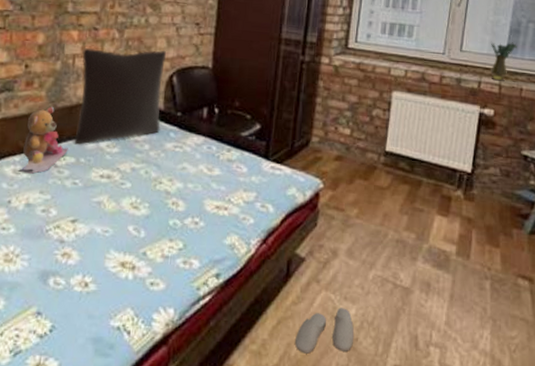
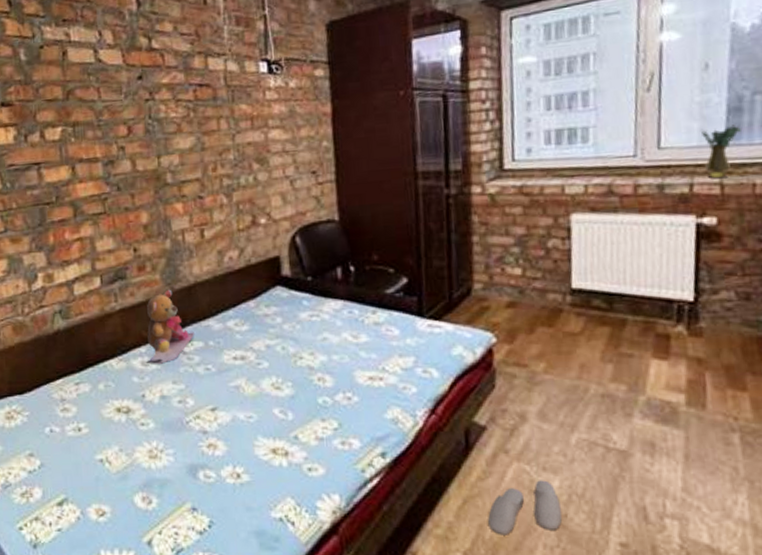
pillow: present [73,47,167,145] -> none [191,208,291,327]

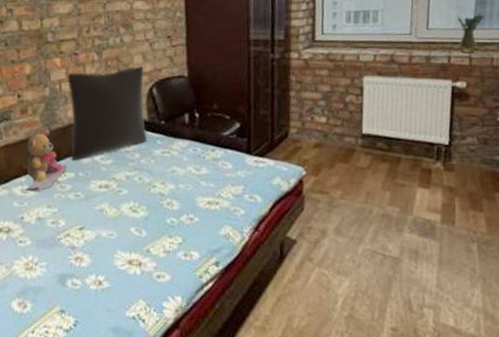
pillow: none [191,208,291,327] -> present [67,65,147,161]
slippers: present [488,480,563,535] -> none [295,281,351,325]

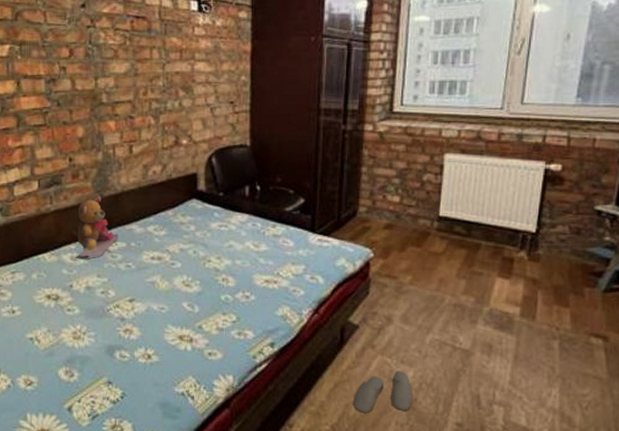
pillow: present [67,65,147,161] -> none [121,132,204,230]
slippers: none [295,281,351,325] -> present [353,371,413,414]
vase: present [457,14,485,53] -> none [557,88,589,131]

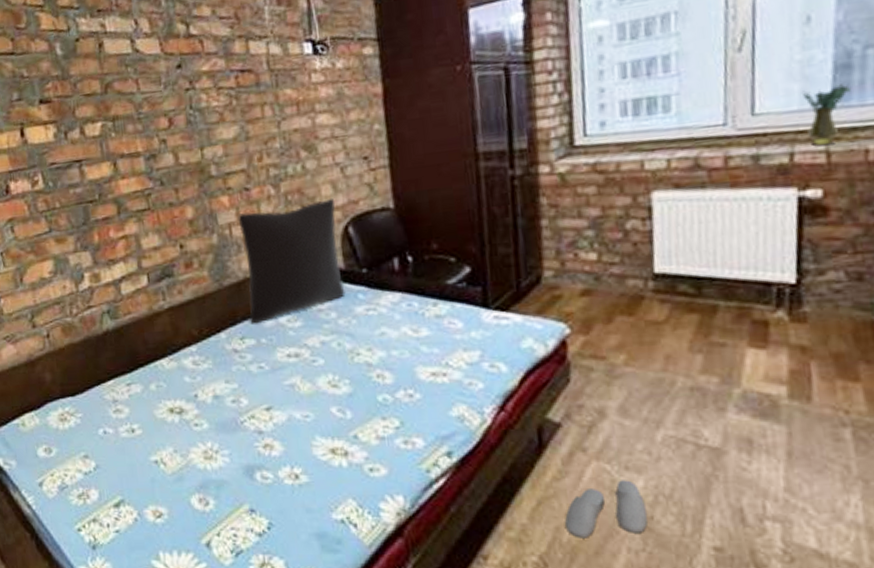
teddy bear: present [74,196,119,260] -> none [196,286,246,364]
pillow: none [121,132,204,230] -> present [237,197,346,324]
vase: none [557,88,589,131] -> present [803,84,851,145]

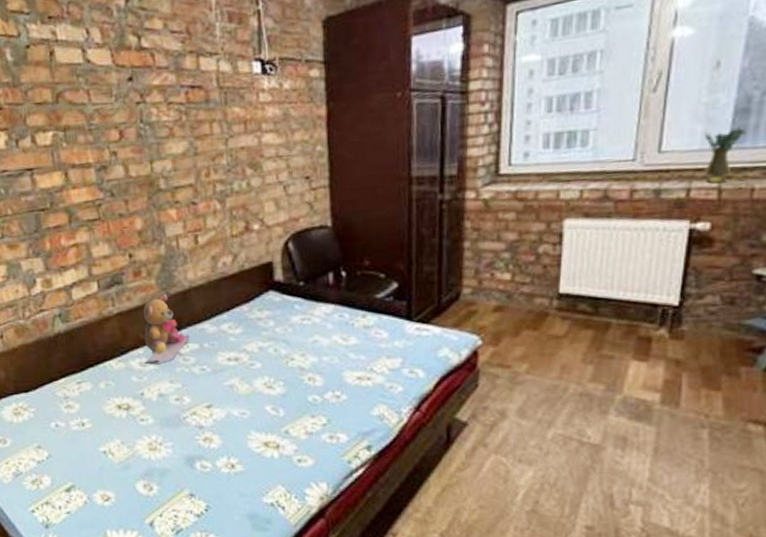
teddy bear: none [196,286,246,364] -> present [143,294,190,365]
pillow: present [237,197,346,324] -> none [185,214,283,330]
slippers: present [565,480,648,538] -> none [464,471,534,519]

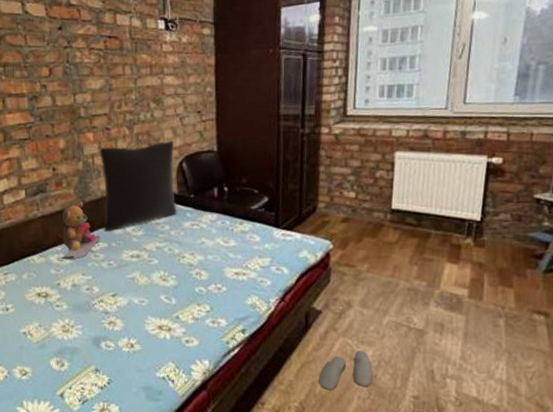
pillow: none [185,214,283,330] -> present [99,140,177,232]
slippers: none [464,471,534,519] -> present [319,350,373,390]
vase: present [705,127,746,182] -> none [497,87,526,128]

